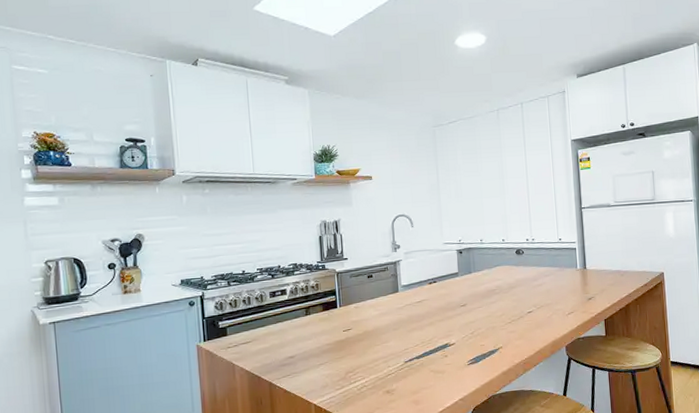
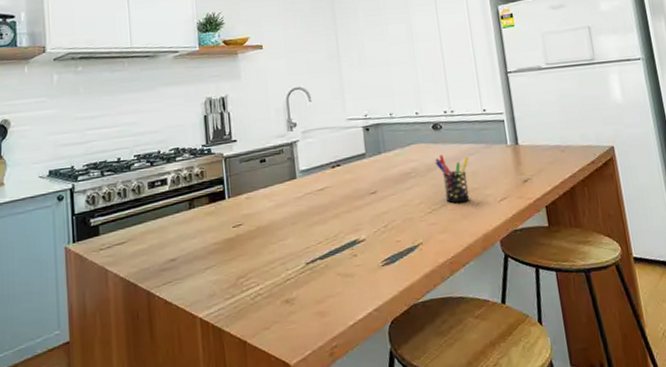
pen holder: none [516,276,544,316] -> present [435,155,470,203]

